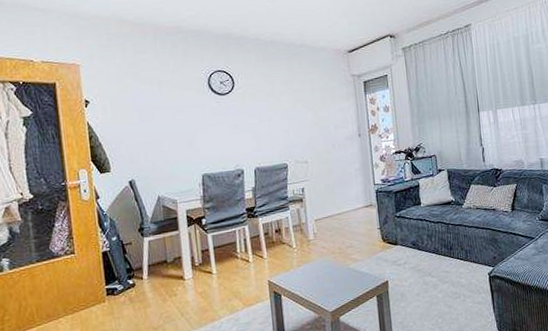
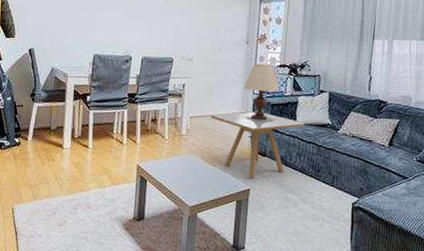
side table: none [336,201,430,270] -> present [211,112,305,179]
table lamp: none [363,152,400,213] -> present [243,63,280,122]

